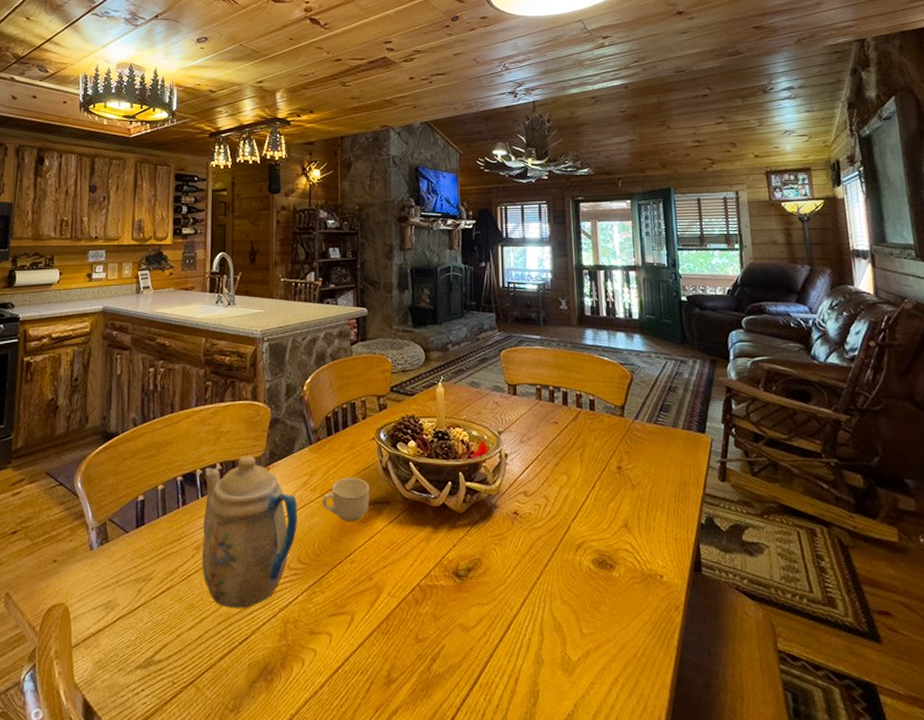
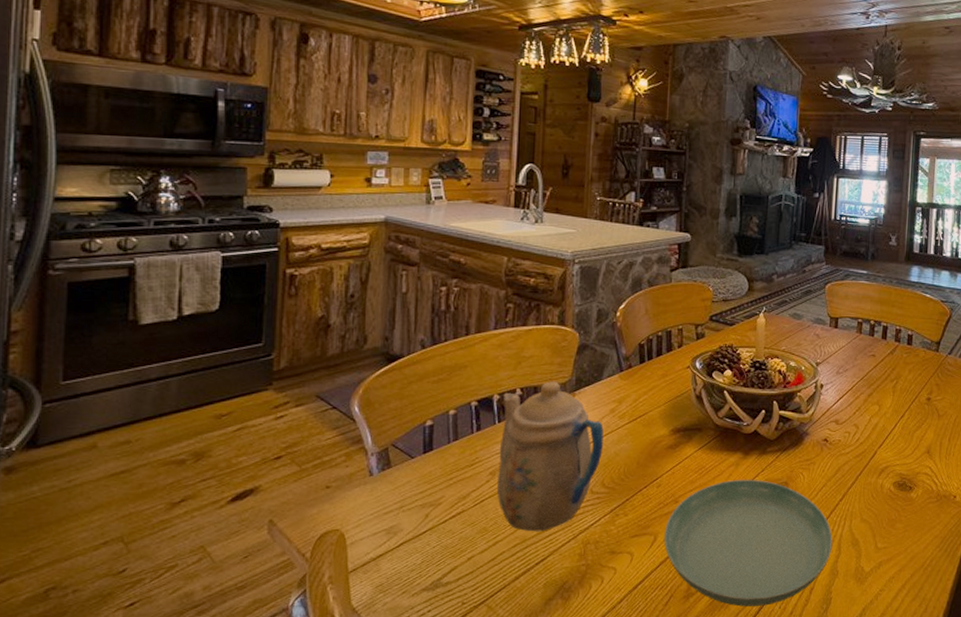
cup: present [322,477,370,521] -> none [630,405,681,447]
saucer: none [361,556,534,697] -> present [664,480,833,607]

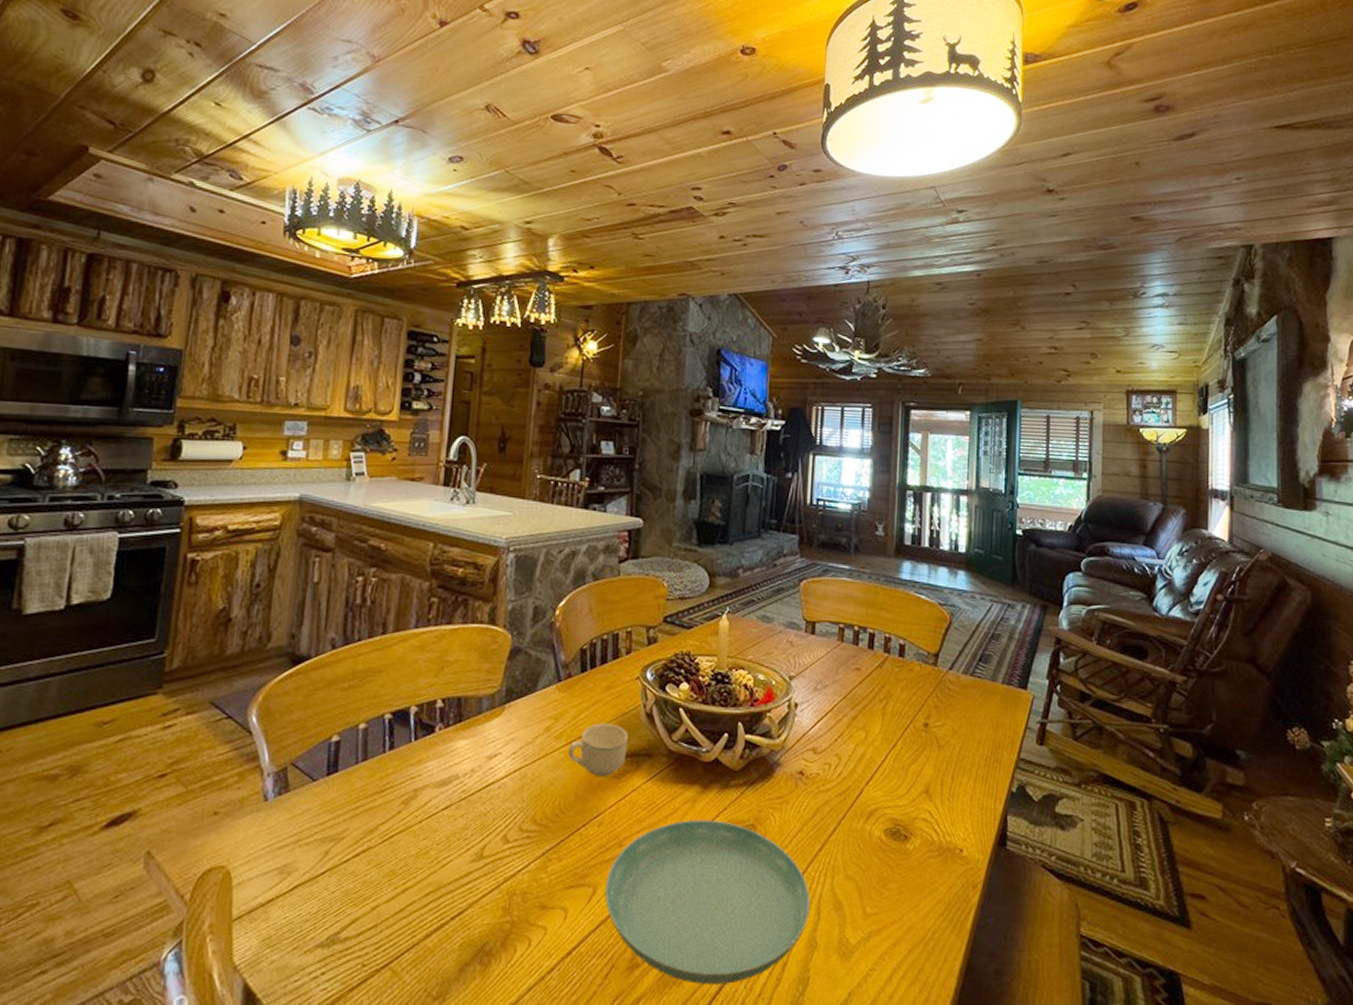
teapot: present [497,381,604,532] -> none [409,691,537,878]
cup: none [630,405,681,447] -> present [567,723,628,776]

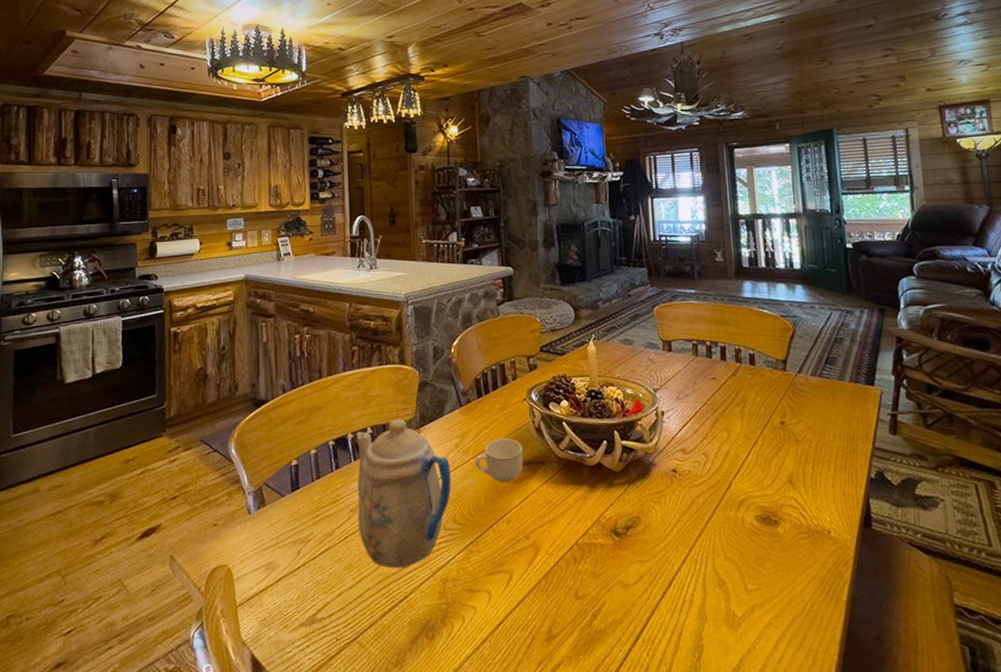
teapot: none [409,691,537,878] -> present [356,419,451,569]
saucer: present [605,820,811,984] -> none [519,515,697,652]

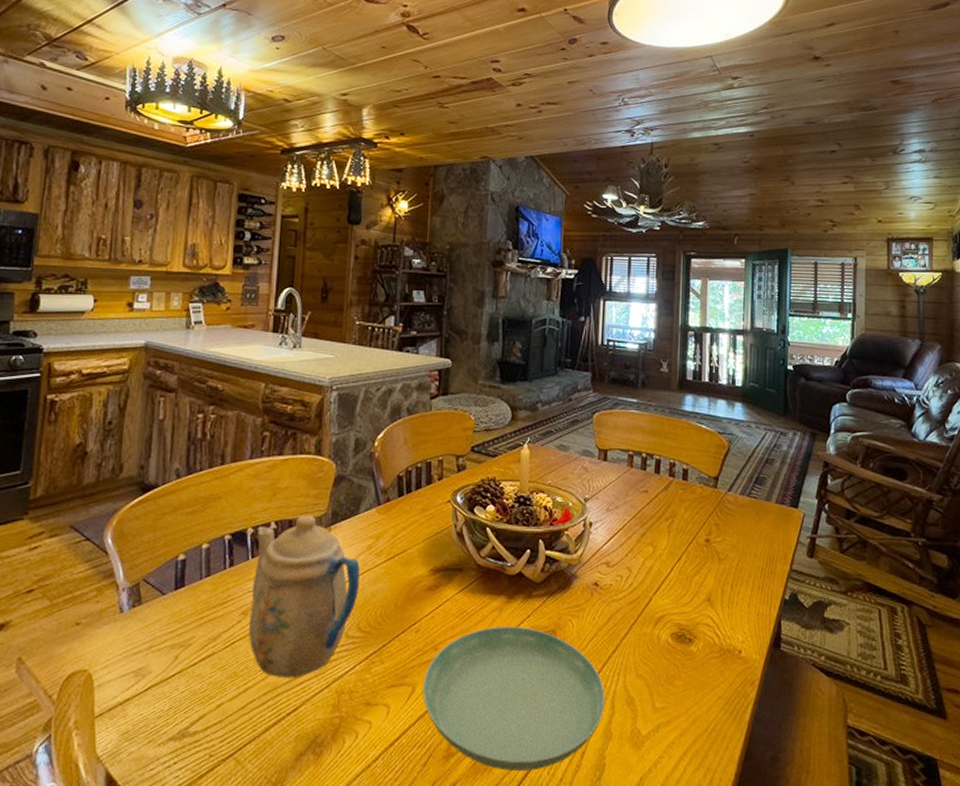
cup: present [475,438,524,482] -> none [387,542,441,589]
saucer: none [519,515,697,652] -> present [423,627,606,770]

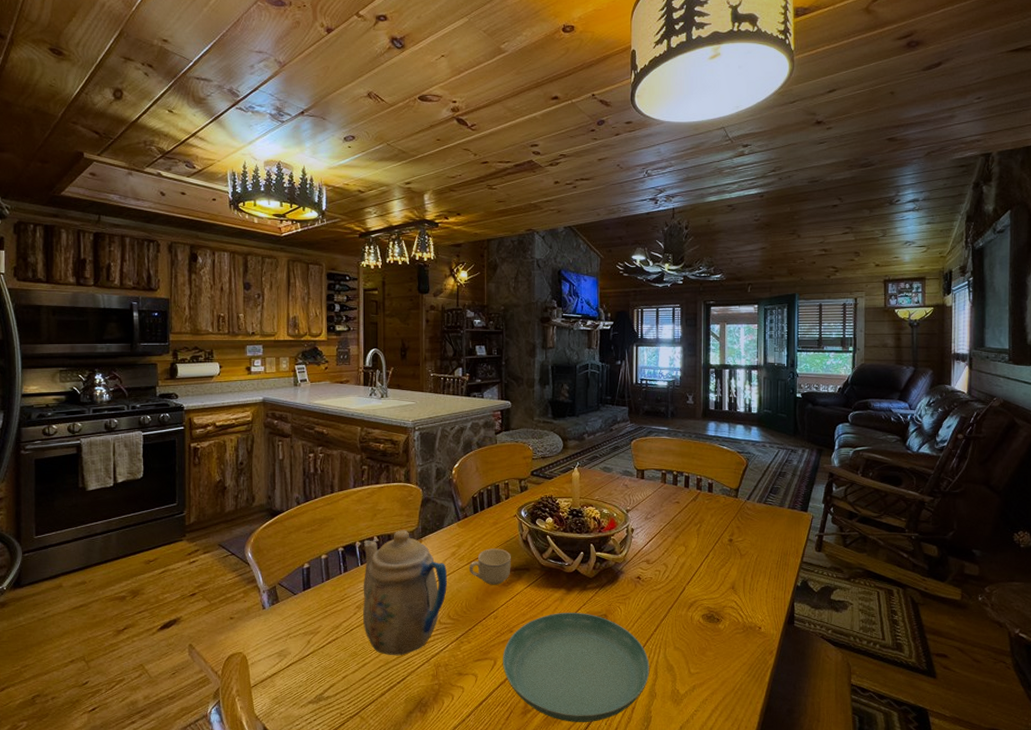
cup: none [387,542,441,589] -> present [469,548,511,585]

